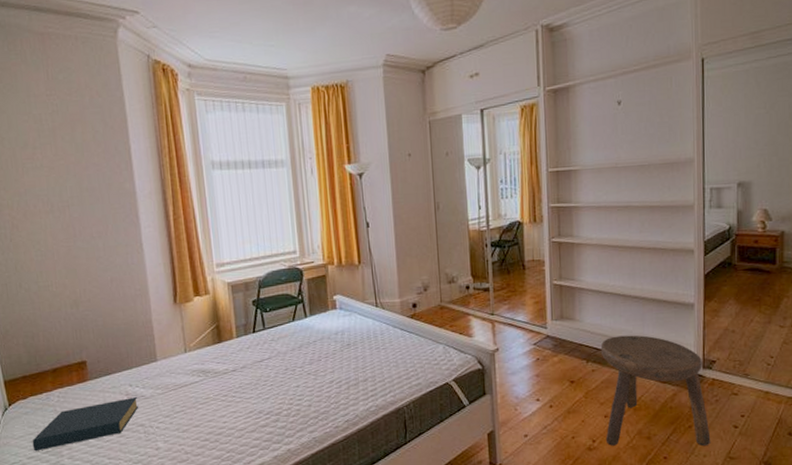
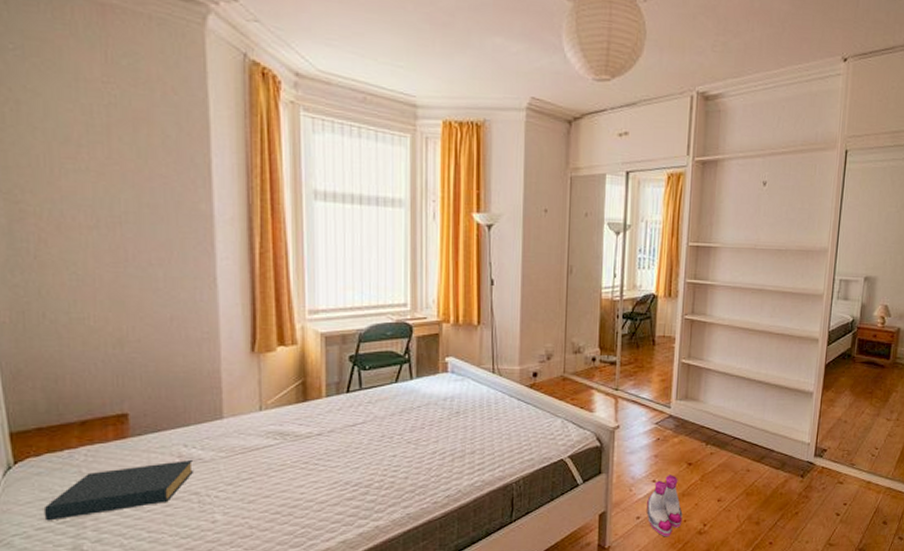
boots: none [533,393,570,454] -> present [647,475,683,537]
stool: present [600,335,711,446] -> none [716,419,815,532]

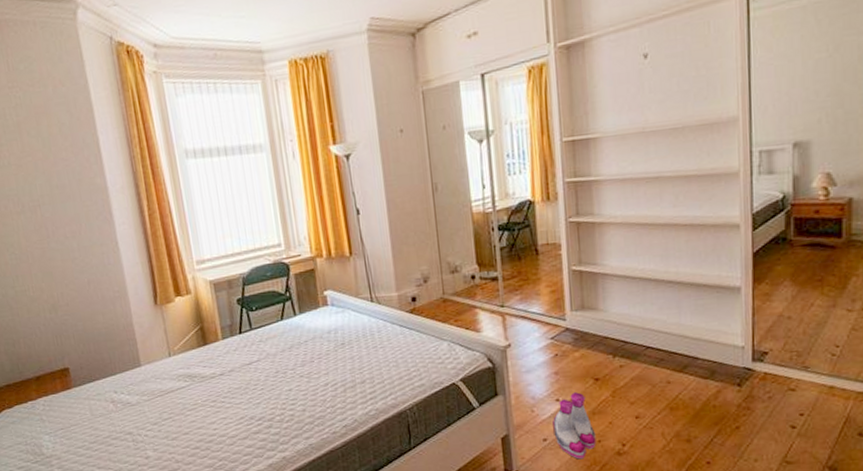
hardback book: present [43,459,194,521] -> none [21,403,126,461]

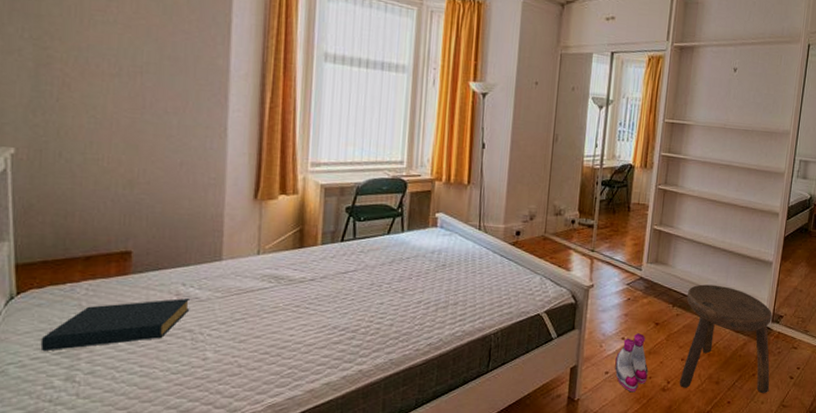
hardback book: none [21,403,126,461] -> present [40,297,190,352]
stool: none [629,325,763,450] -> present [679,284,772,393]

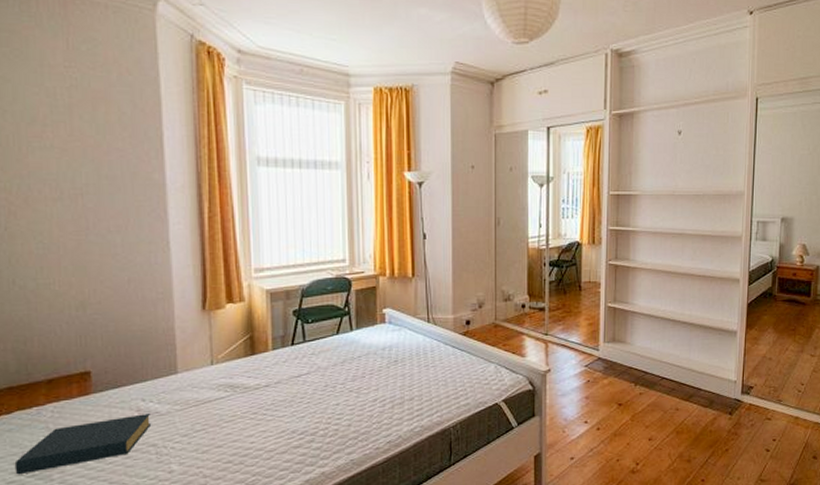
boots: present [615,333,649,393] -> none [580,415,615,477]
stool: present [679,284,772,393] -> none [648,359,745,469]

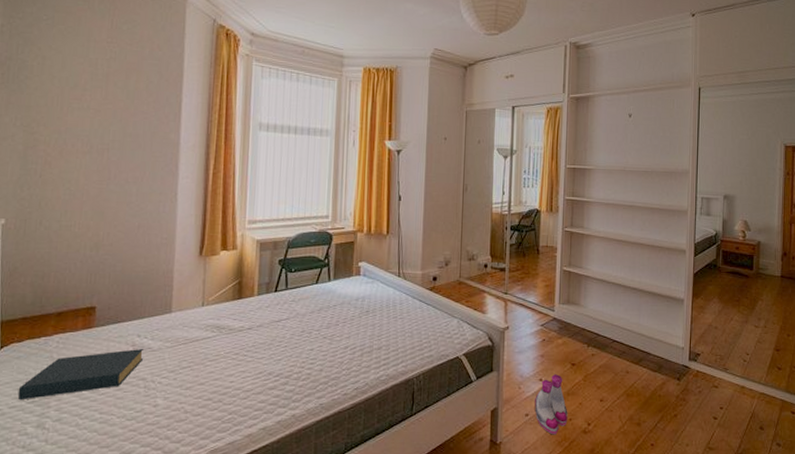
boots: none [580,415,615,477] -> present [535,374,568,435]

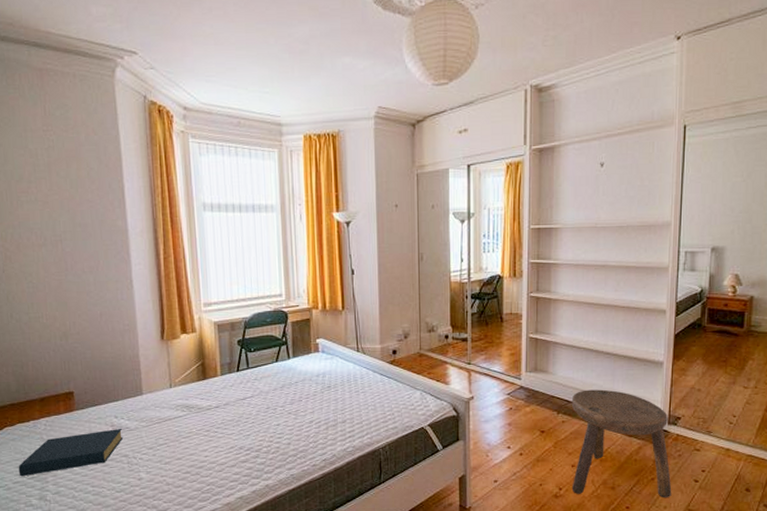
boots: present [535,374,568,435] -> none [503,442,538,500]
stool: none [600,323,693,435] -> present [571,389,672,497]

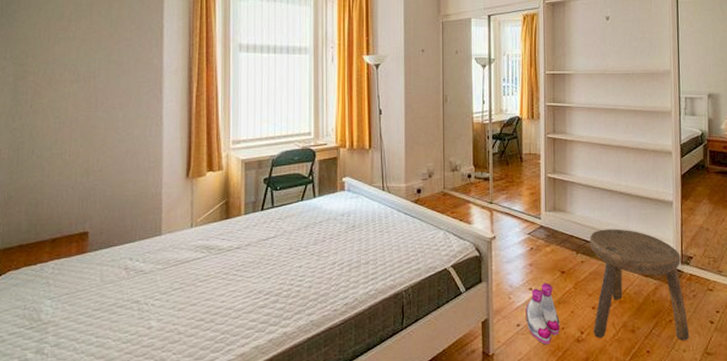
hardback book: present [18,428,124,477] -> none [16,271,137,327]
boots: none [503,442,538,500] -> present [526,283,560,345]

